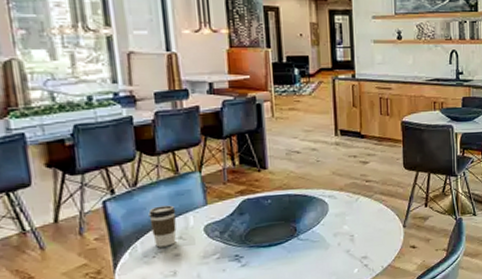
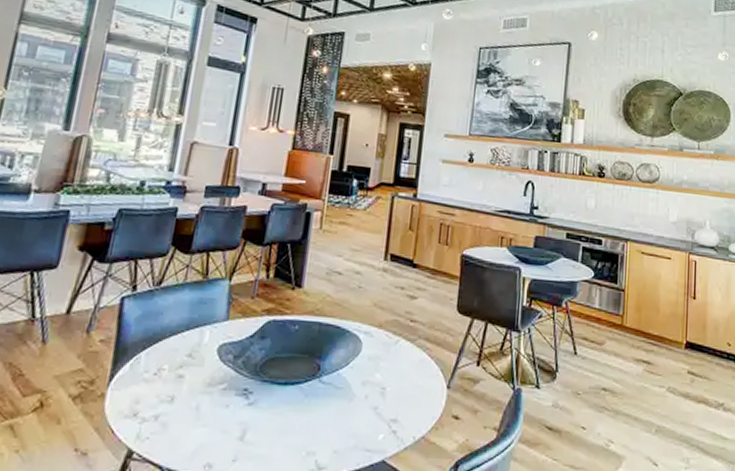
coffee cup: present [148,205,177,248] -> none [161,312,194,364]

